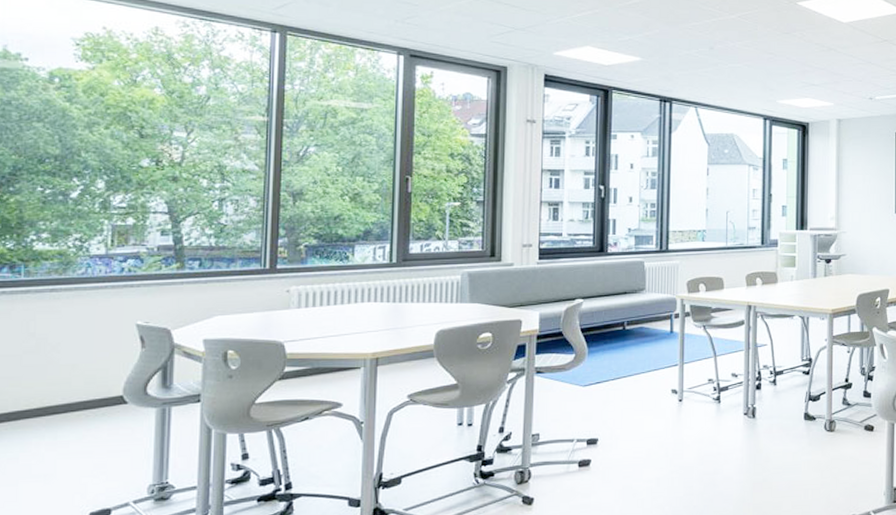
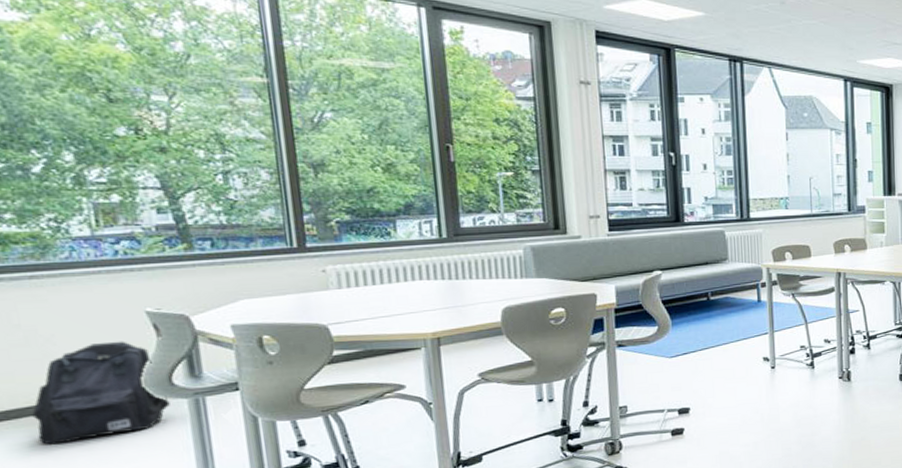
backpack: none [28,351,141,447] -> present [32,341,170,445]

